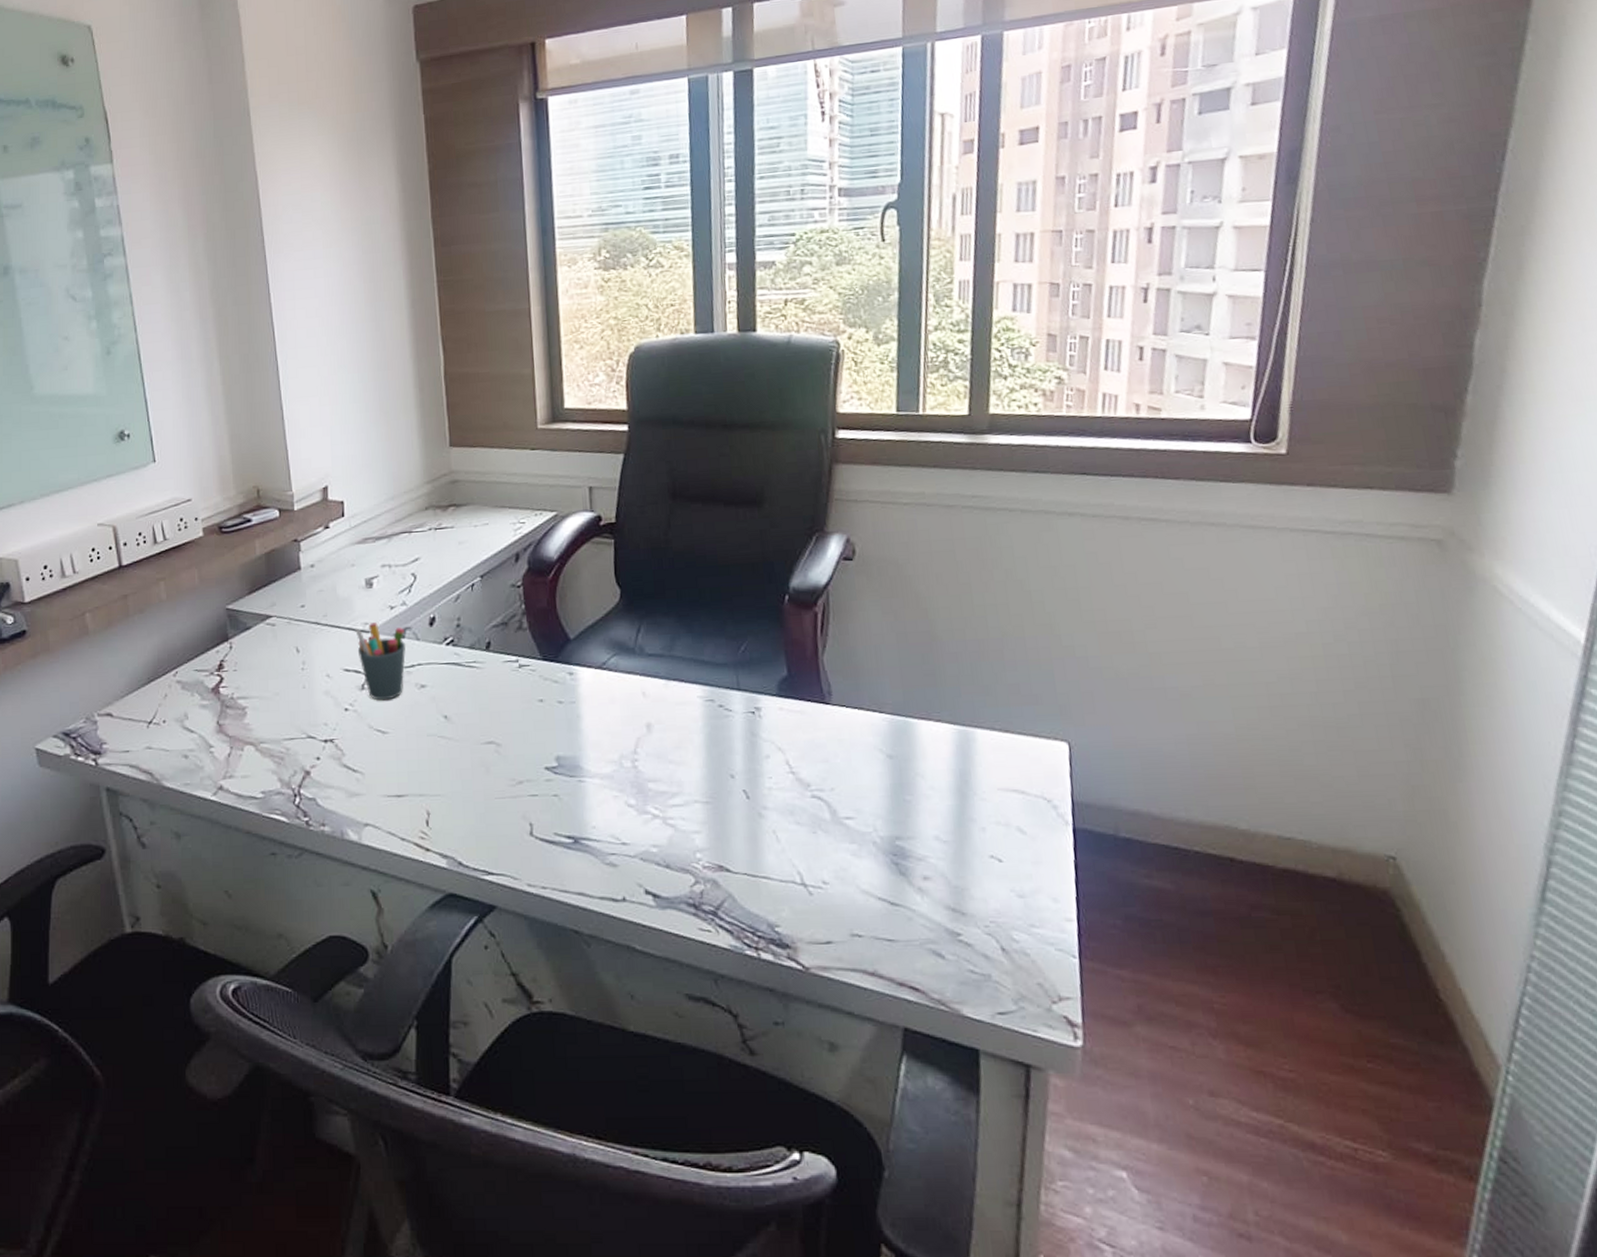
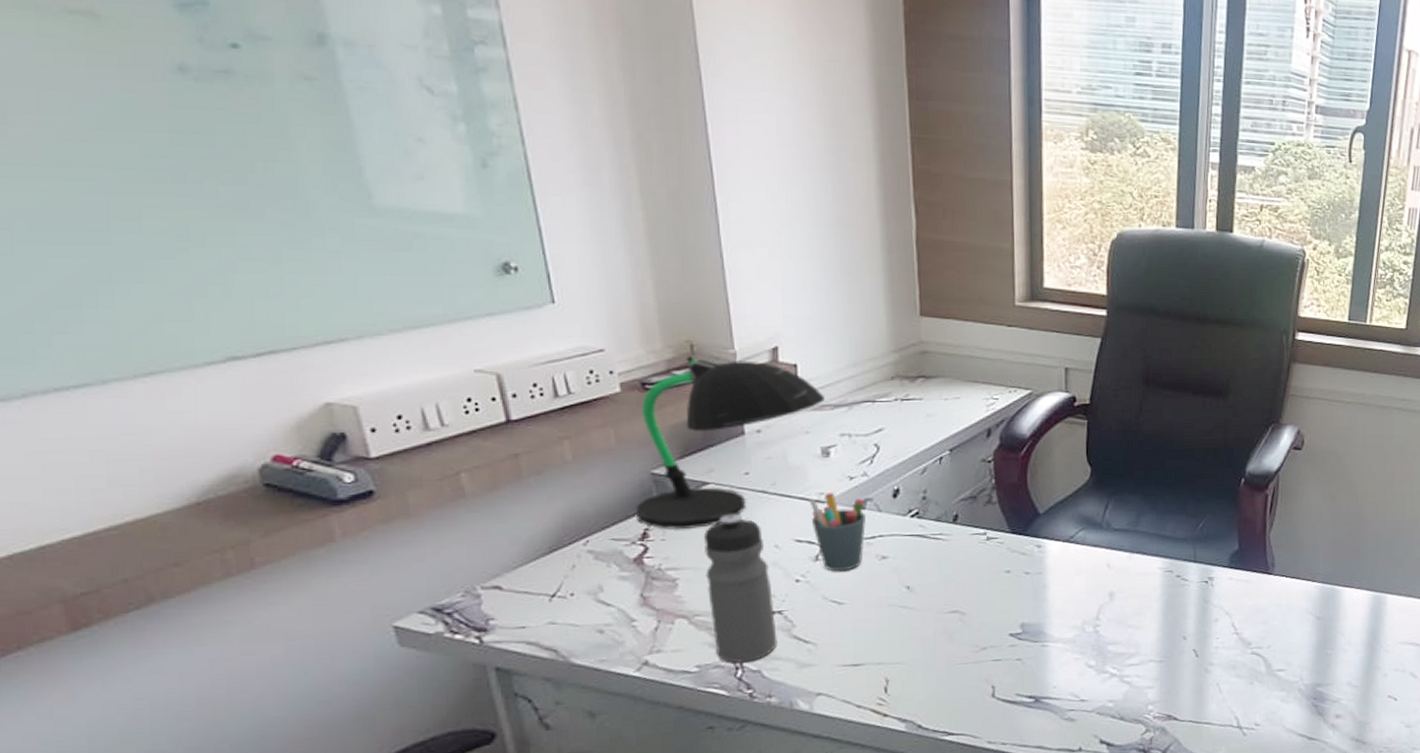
desk lamp: none [214,499,367,661] -> present [636,355,825,530]
water bottle: none [268,645,330,790] -> present [704,514,778,663]

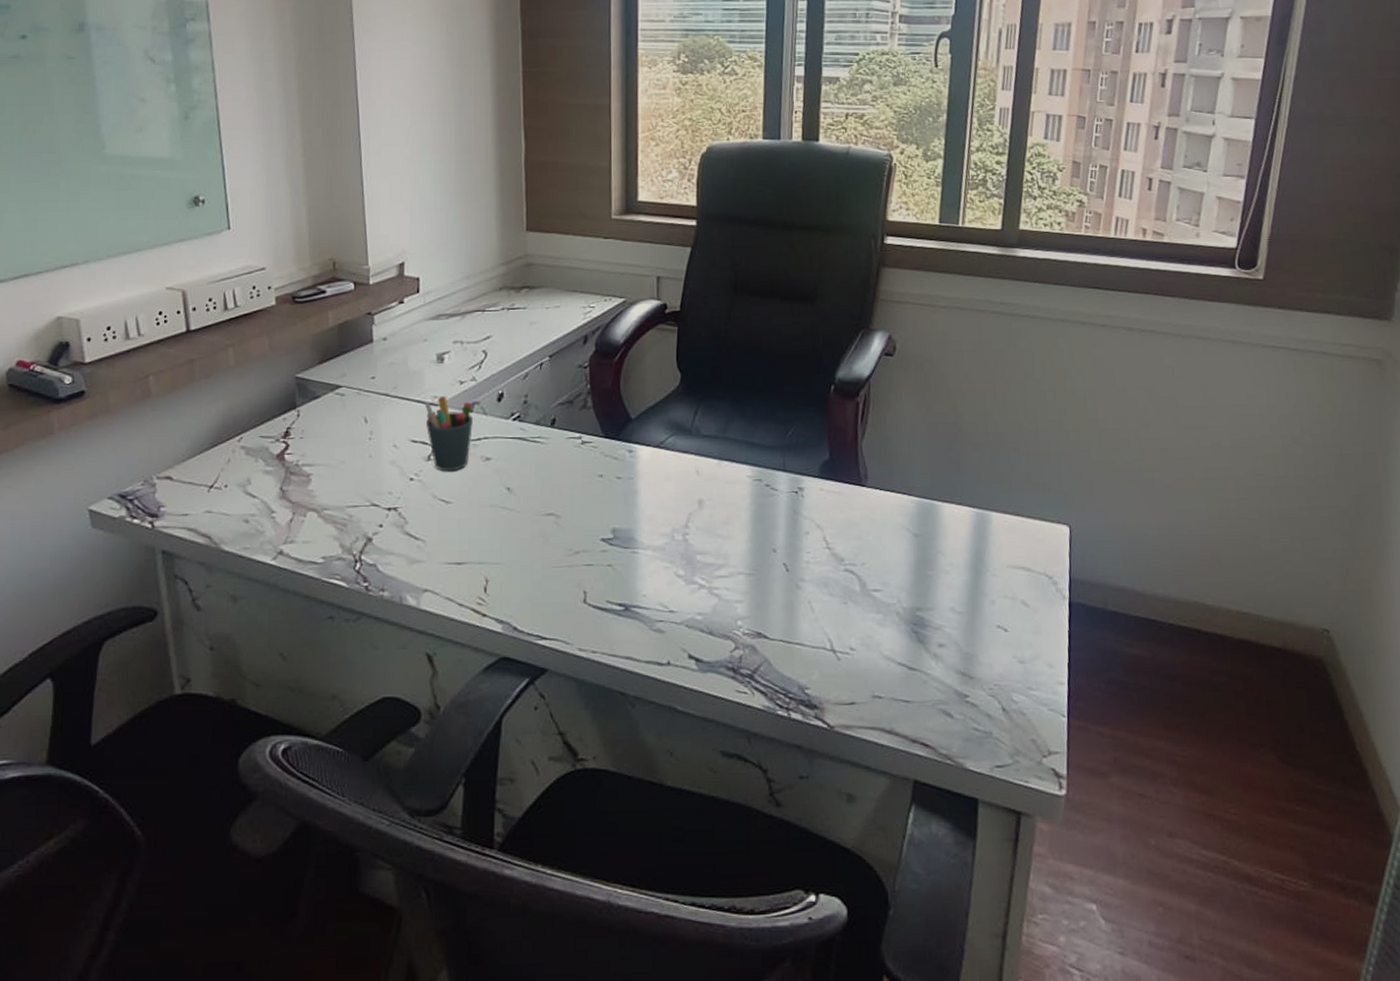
desk lamp: present [636,355,825,530] -> none [281,271,441,429]
water bottle: present [704,514,778,663] -> none [334,415,392,556]

